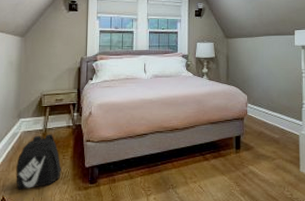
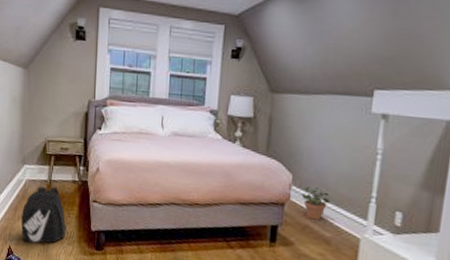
potted plant: none [256,102,276,127] -> present [302,187,331,220]

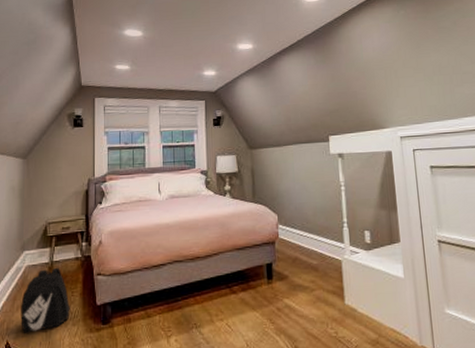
potted plant: present [302,187,331,220] -> none [288,222,312,252]

